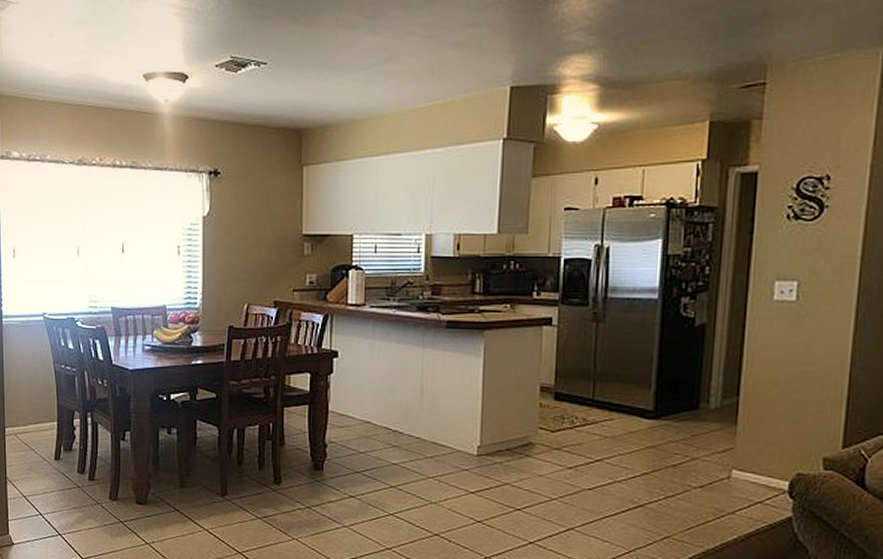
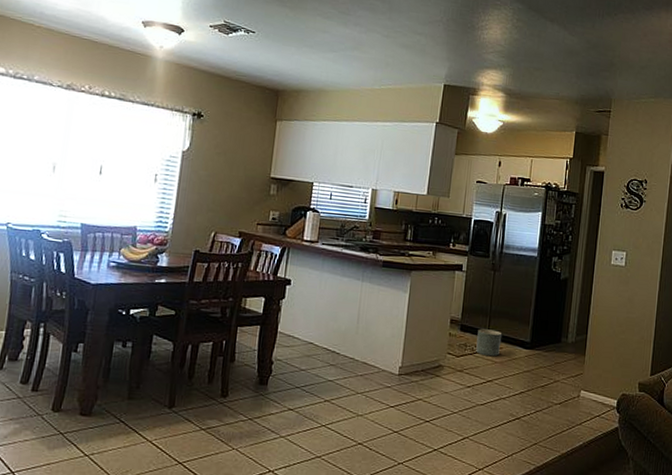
planter: none [577,396,613,430] -> present [476,328,502,357]

